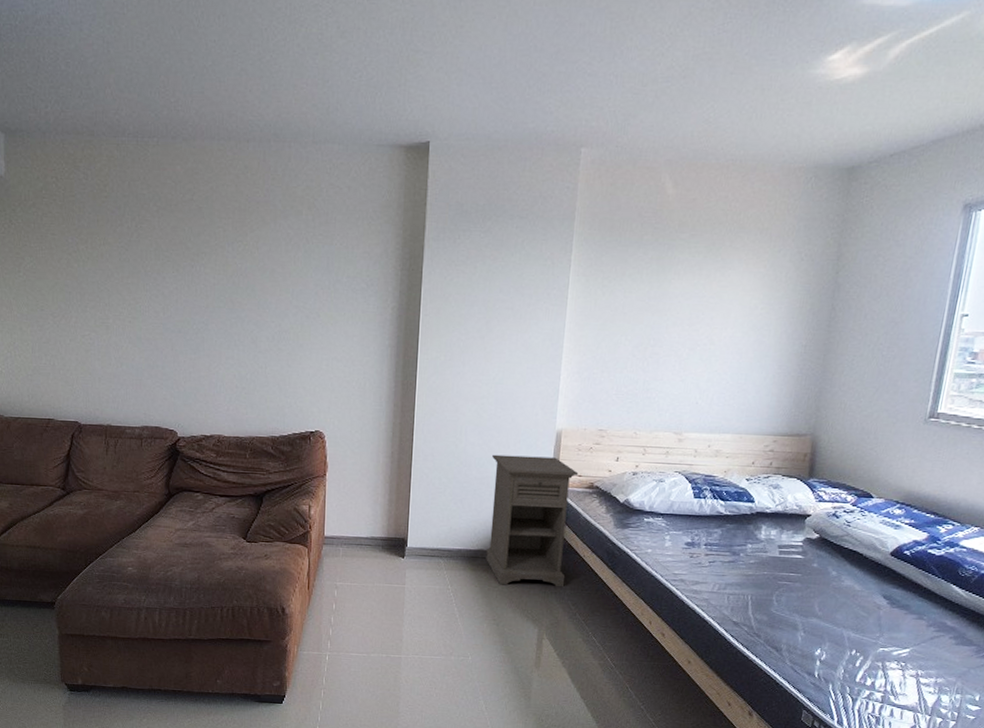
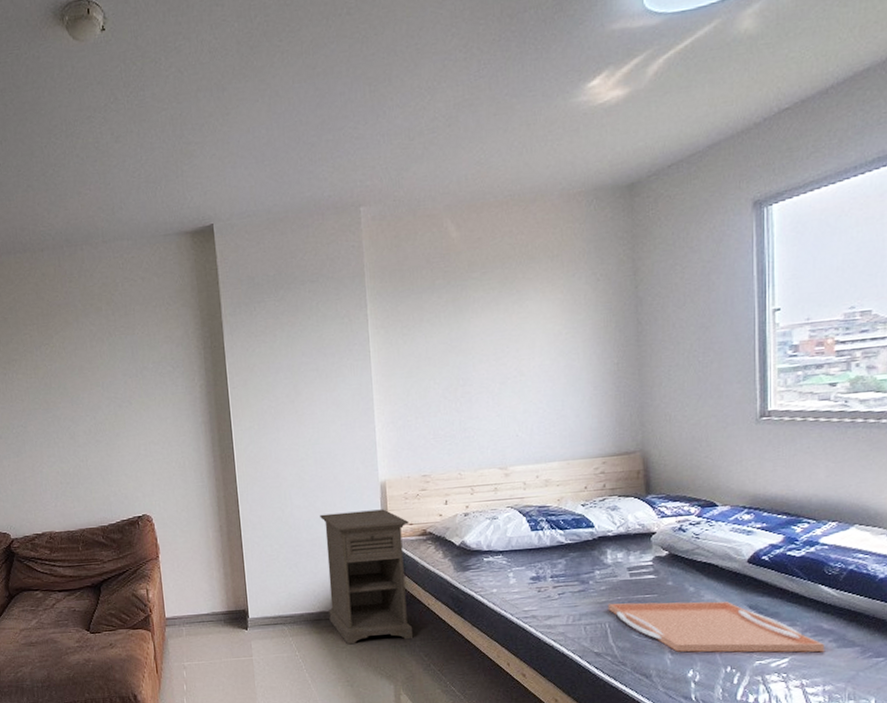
serving tray: none [752,577,946,647] -> present [607,601,825,653]

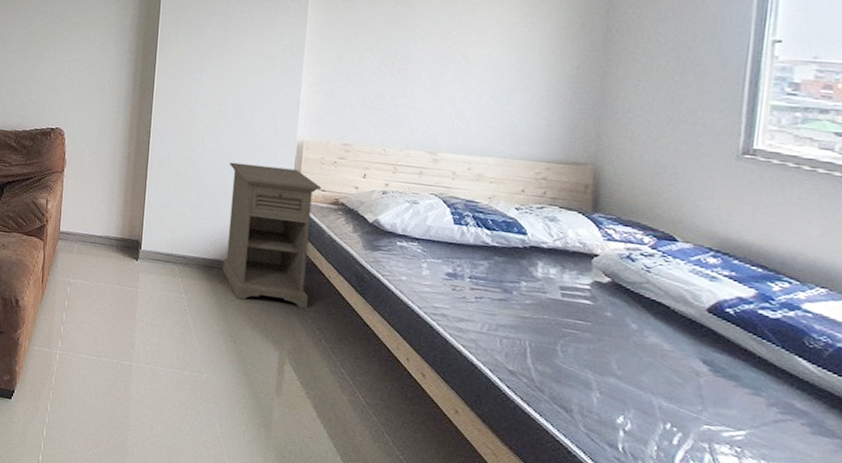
serving tray: present [607,601,825,653] -> none [530,320,796,435]

